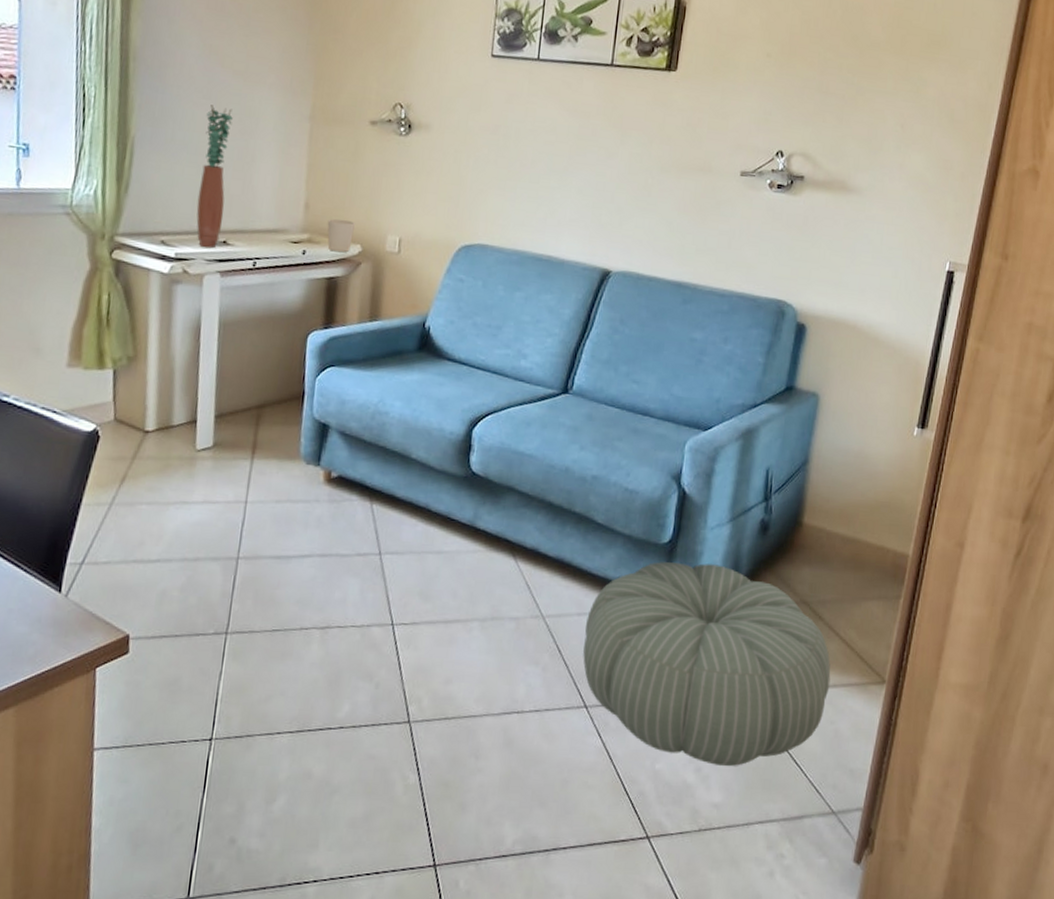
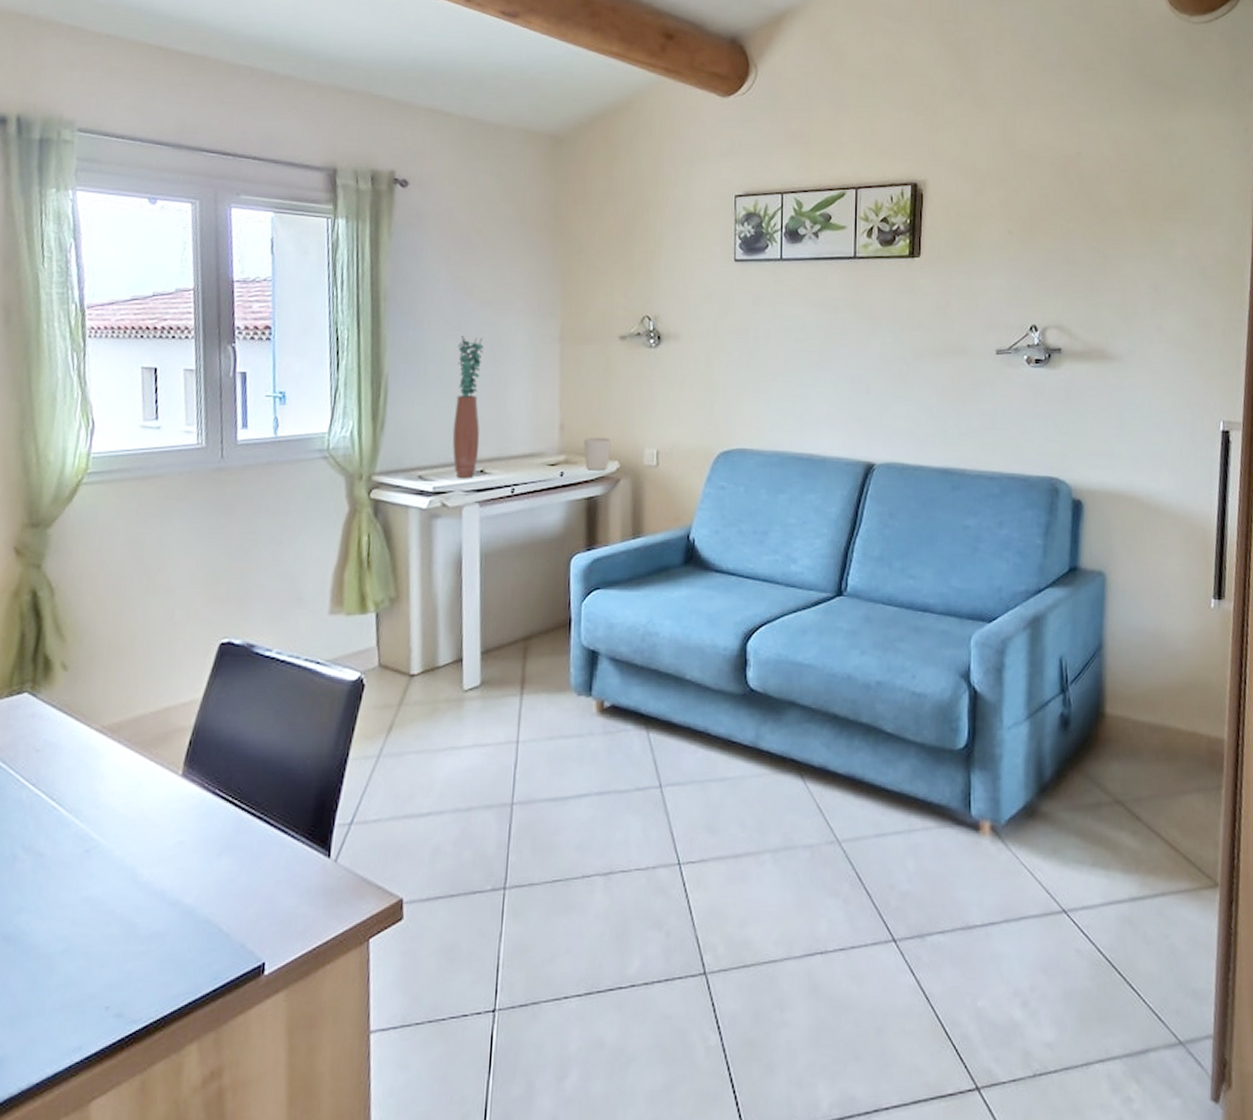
pouf: present [583,562,831,767] -> none [886,768,1158,998]

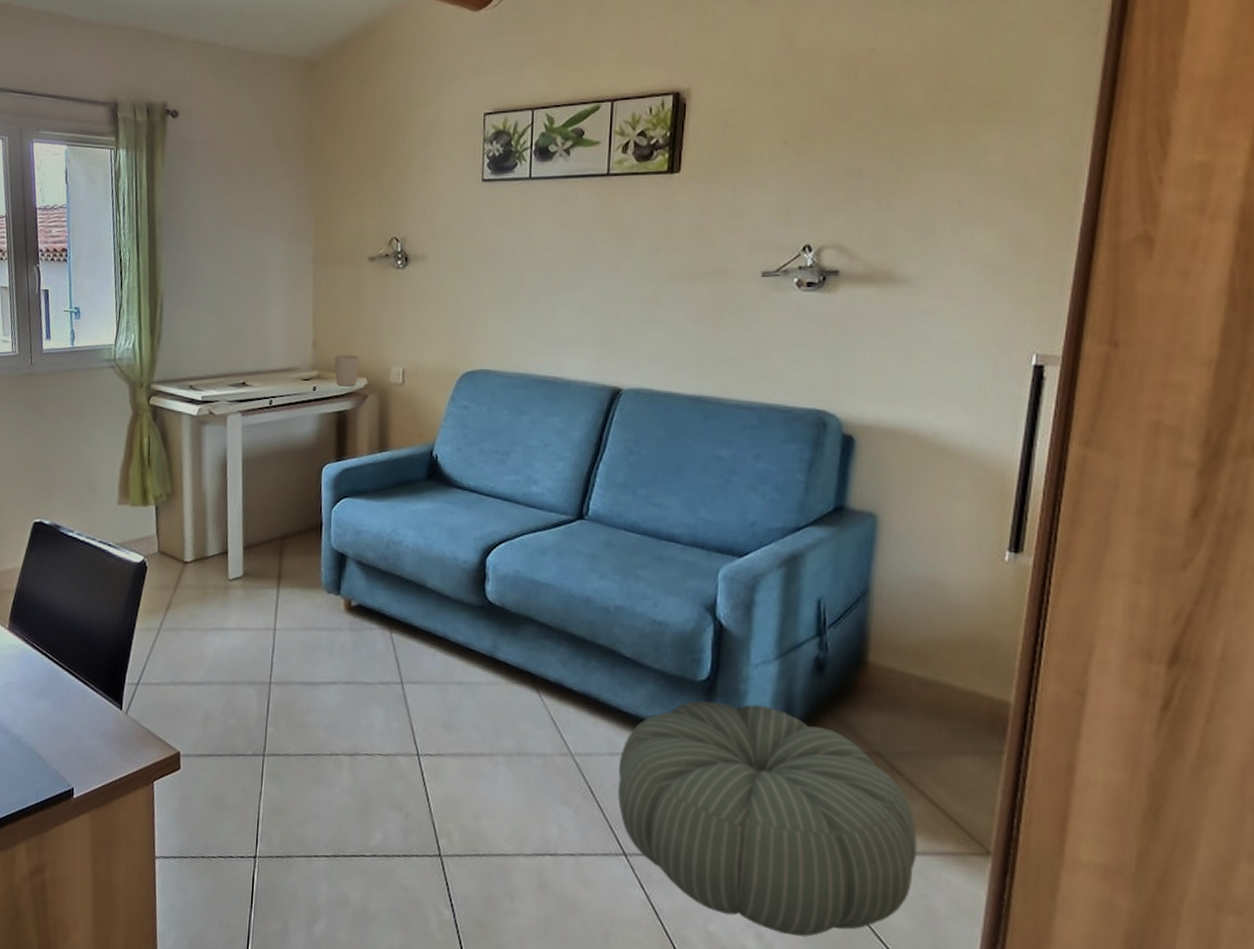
vase: present [452,336,484,479] -> none [218,257,245,390]
pouf: none [886,768,1158,998] -> present [618,701,917,937]

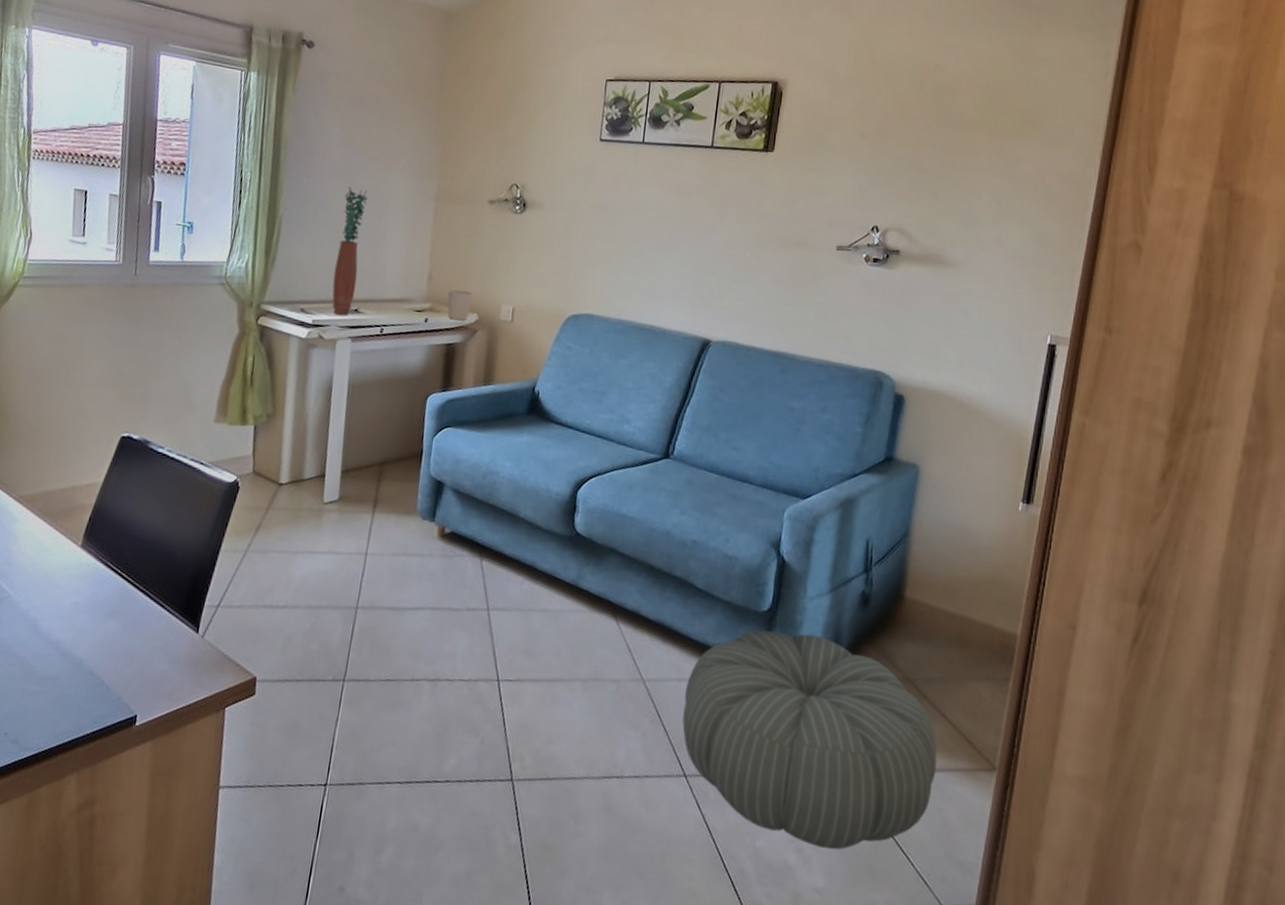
vase: none [218,257,245,390] -> present [332,187,368,316]

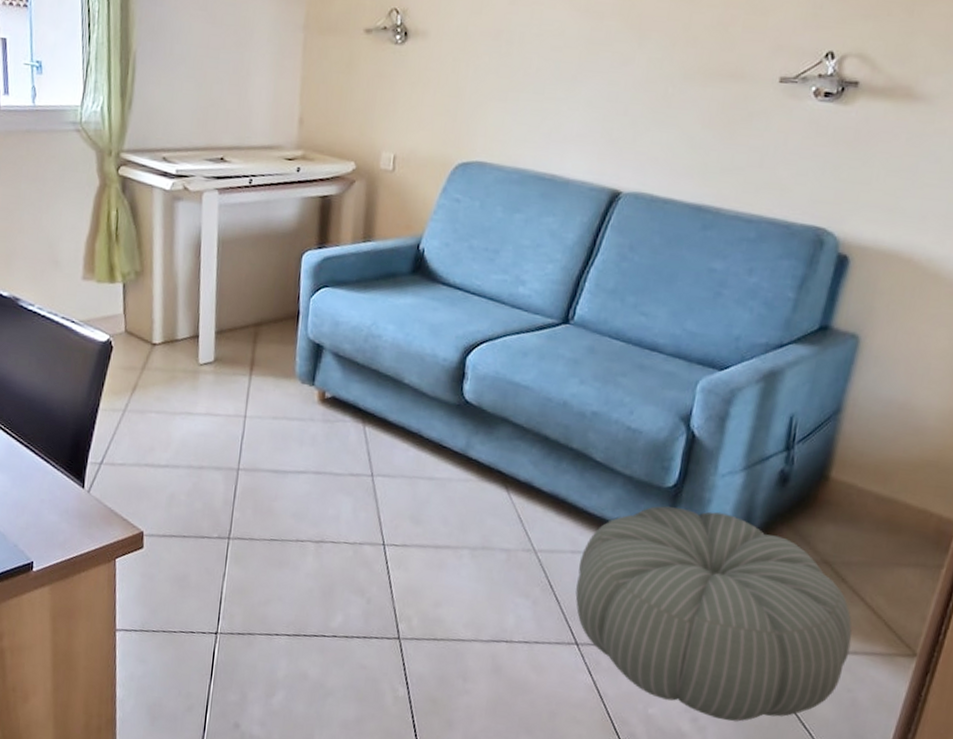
vase: present [332,187,368,316] -> none [195,16,228,166]
dixie cup: present [447,289,474,321] -> none [321,134,350,170]

